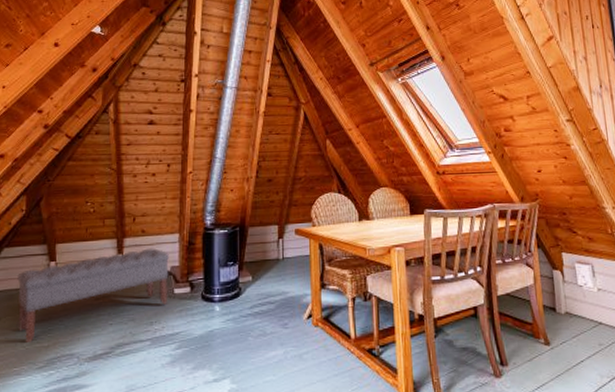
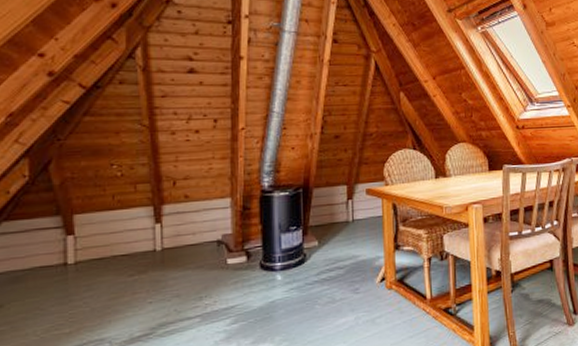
bench: present [17,248,169,342] -> none [23,215,220,330]

